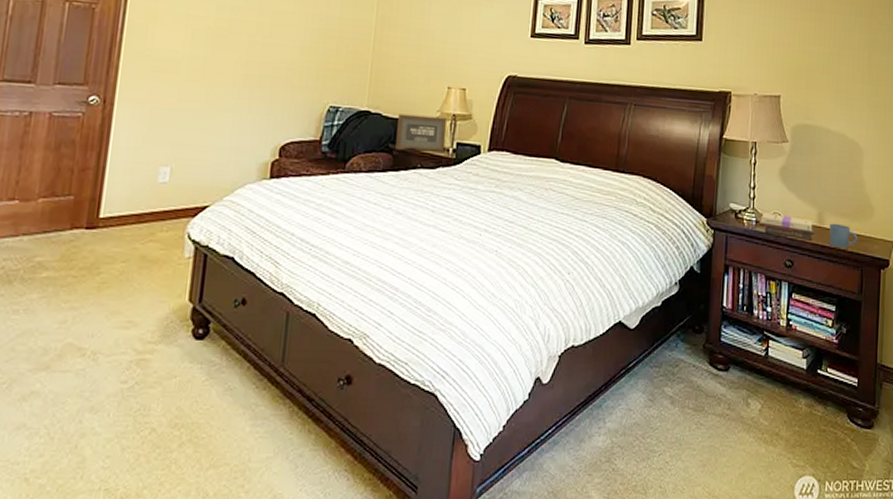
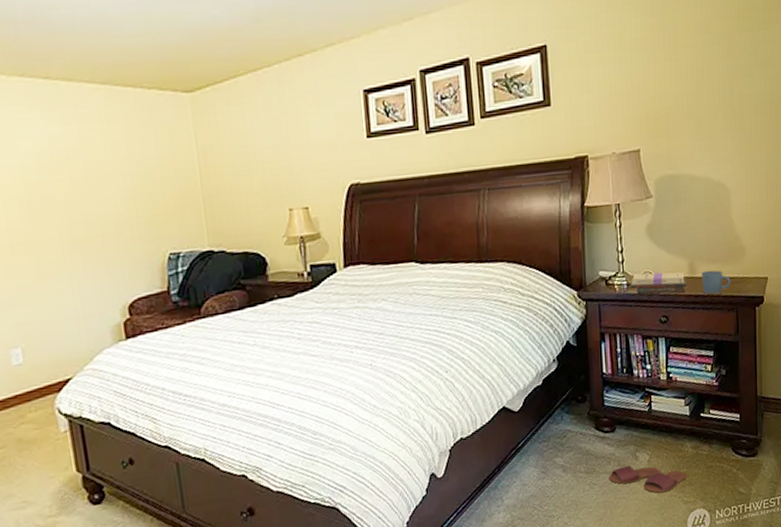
picture frame: present [395,113,448,154] -> none [243,241,300,286]
slippers: none [717,411,798,450] -> present [609,465,687,493]

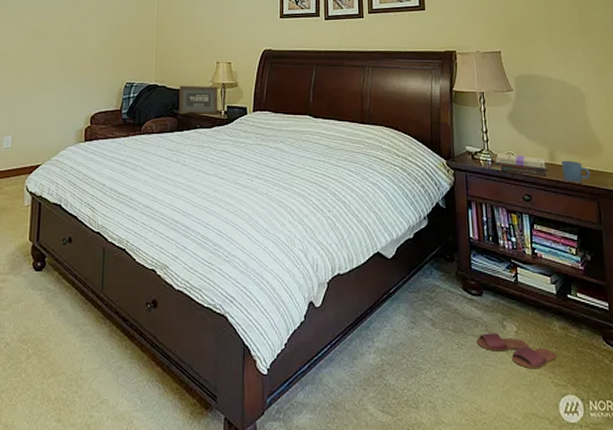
picture frame: none [243,241,300,286] -> present [179,85,219,116]

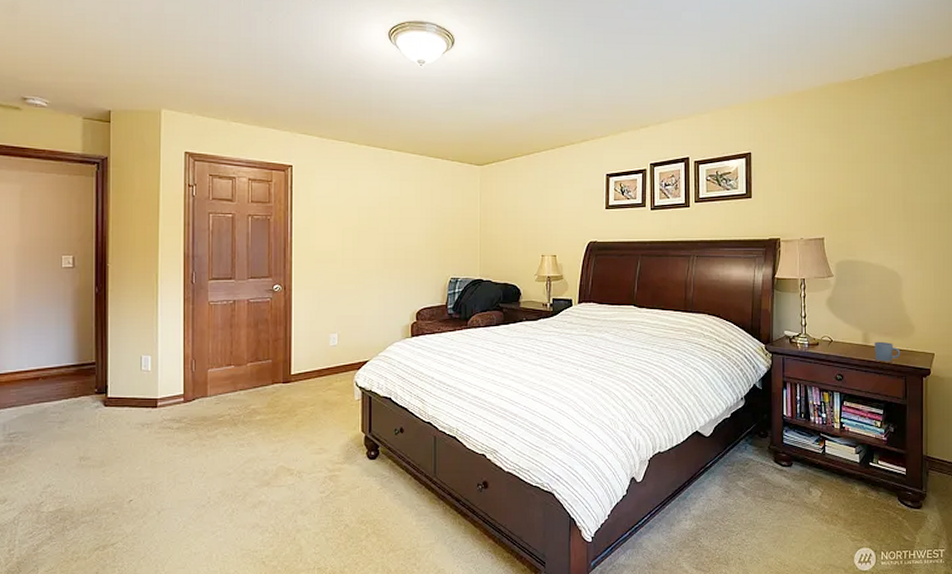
picture frame: present [179,85,219,116] -> none [505,279,544,308]
slippers: present [476,333,557,369] -> none [784,498,855,528]
books: present [495,152,549,177] -> none [812,336,862,357]

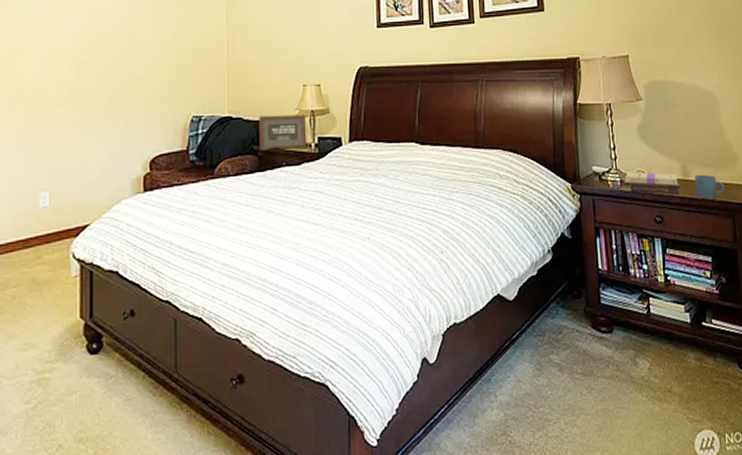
picture frame: none [505,279,544,308] -> present [259,114,308,152]
books: none [812,336,862,357] -> present [624,171,681,195]

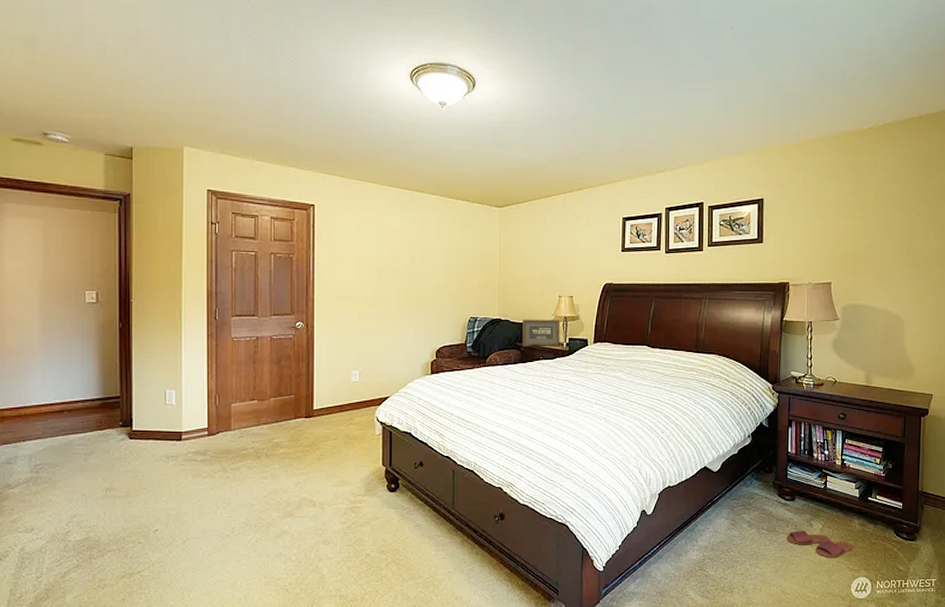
slippers: none [607,372,691,407] -> present [786,530,853,558]
books: present [624,171,681,195] -> none [816,376,864,397]
mug: present [695,174,725,200] -> none [876,382,901,403]

